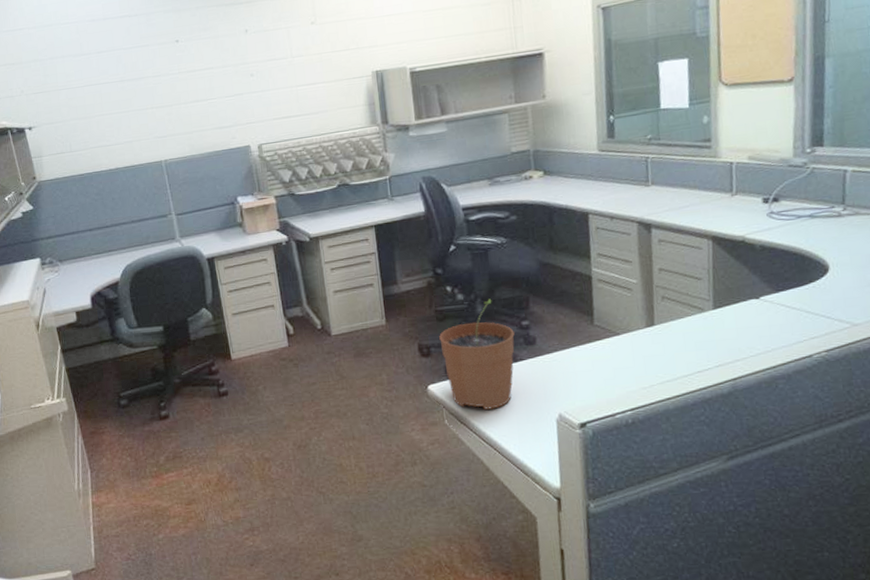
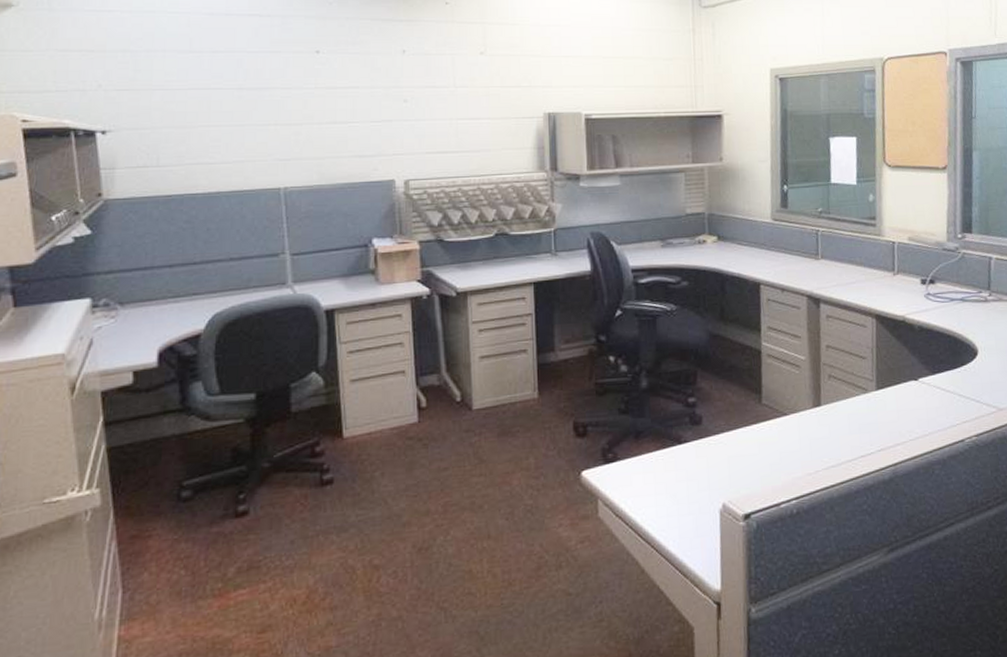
plant pot: present [439,299,515,410] -> none [598,371,680,500]

